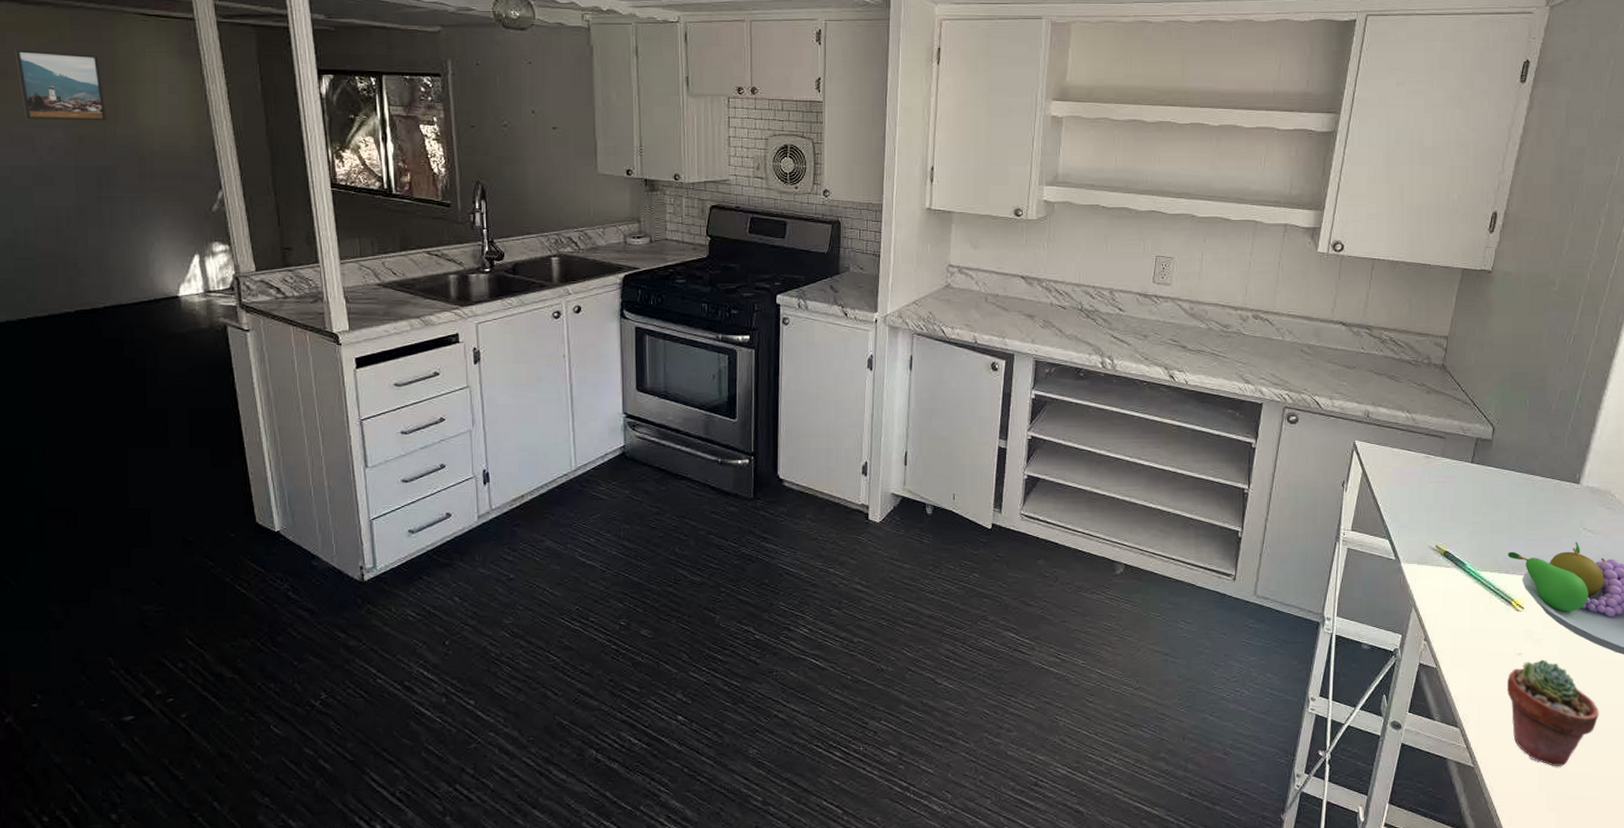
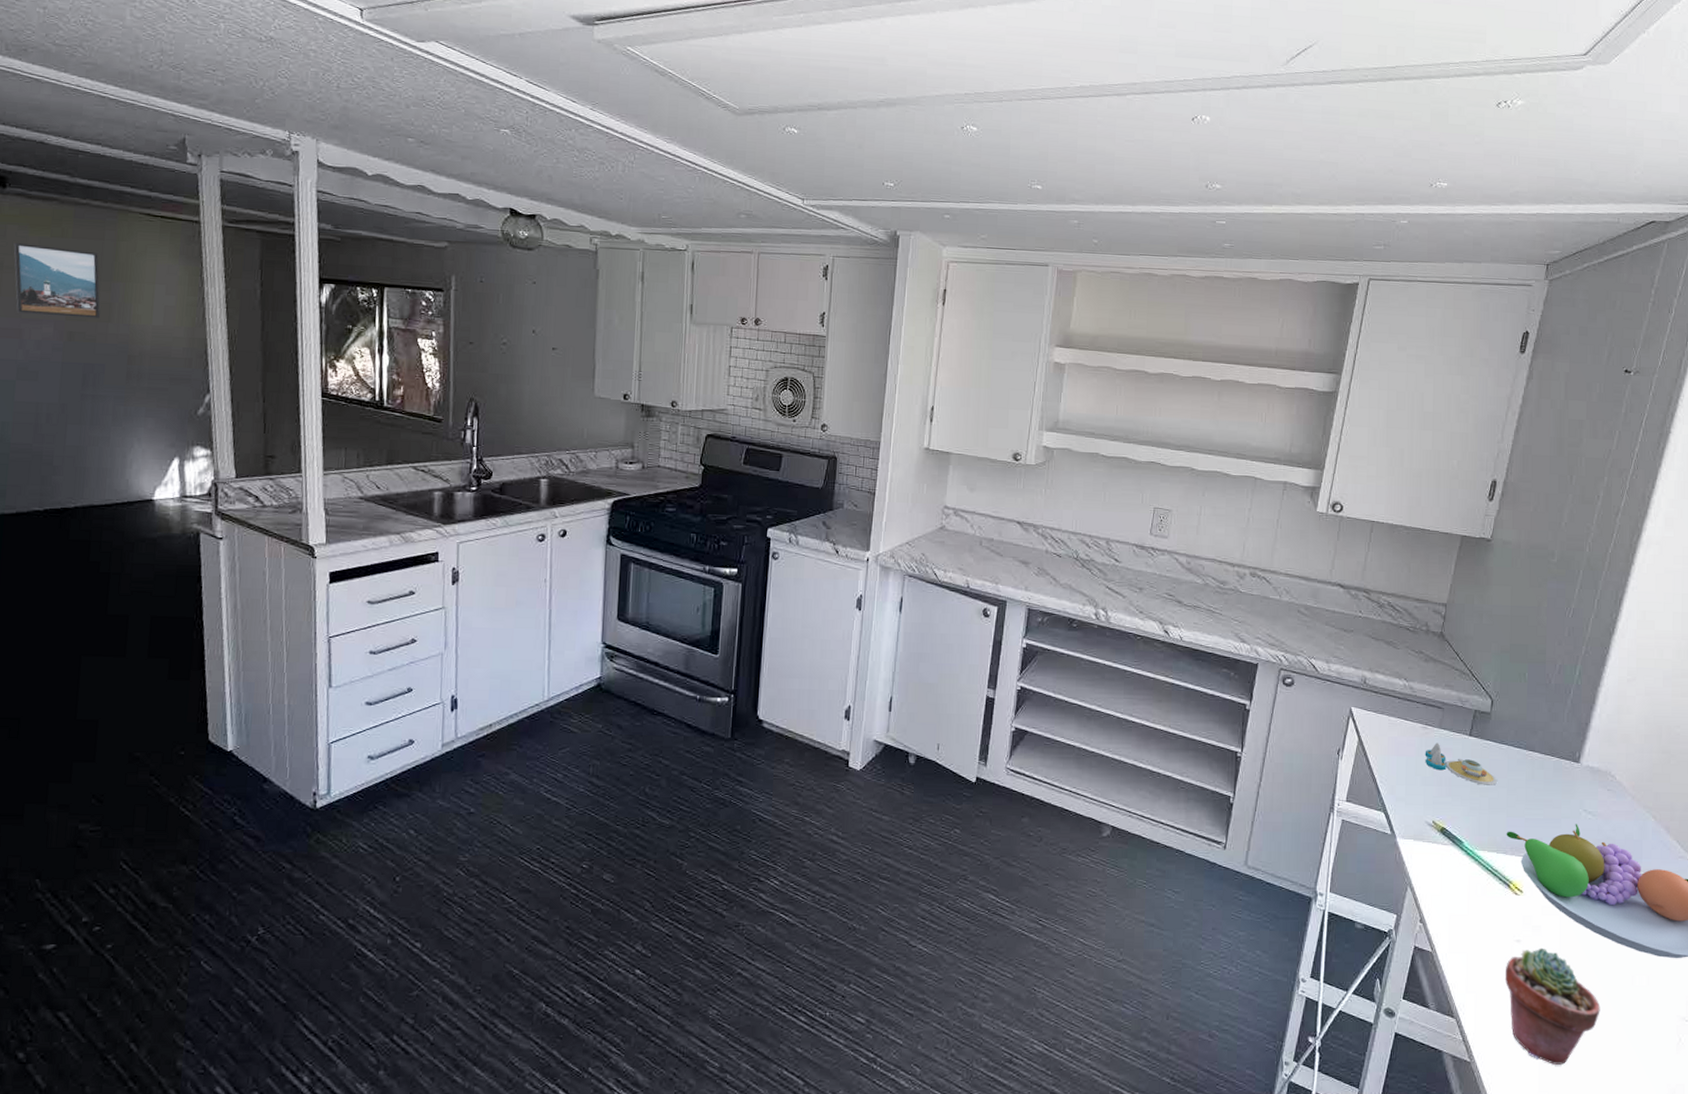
salt and pepper shaker set: none [1427,471,1498,509] -> present [1425,743,1497,785]

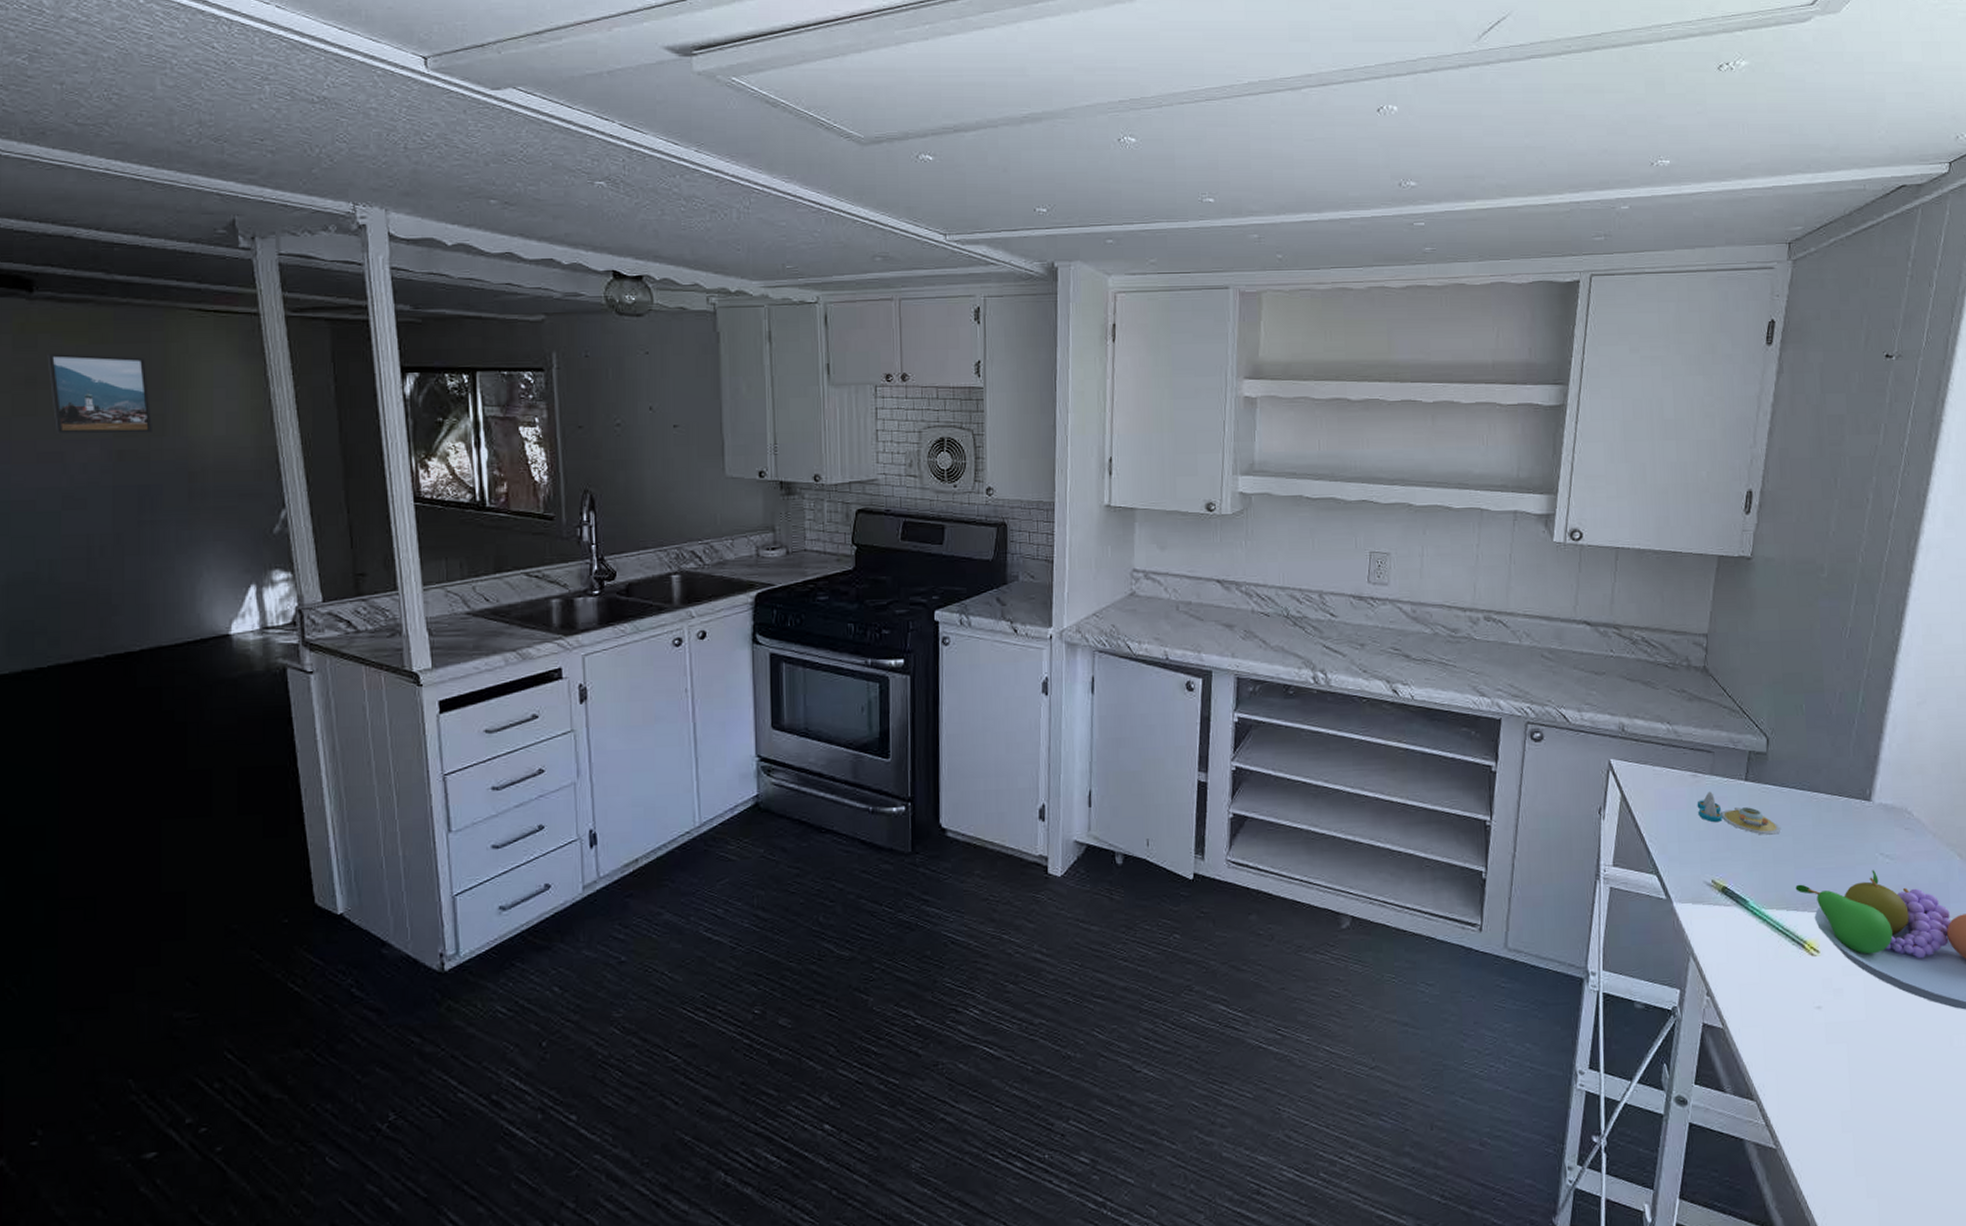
potted succulent: present [1504,947,1600,1065] -> none [1807,1013,1917,1144]

